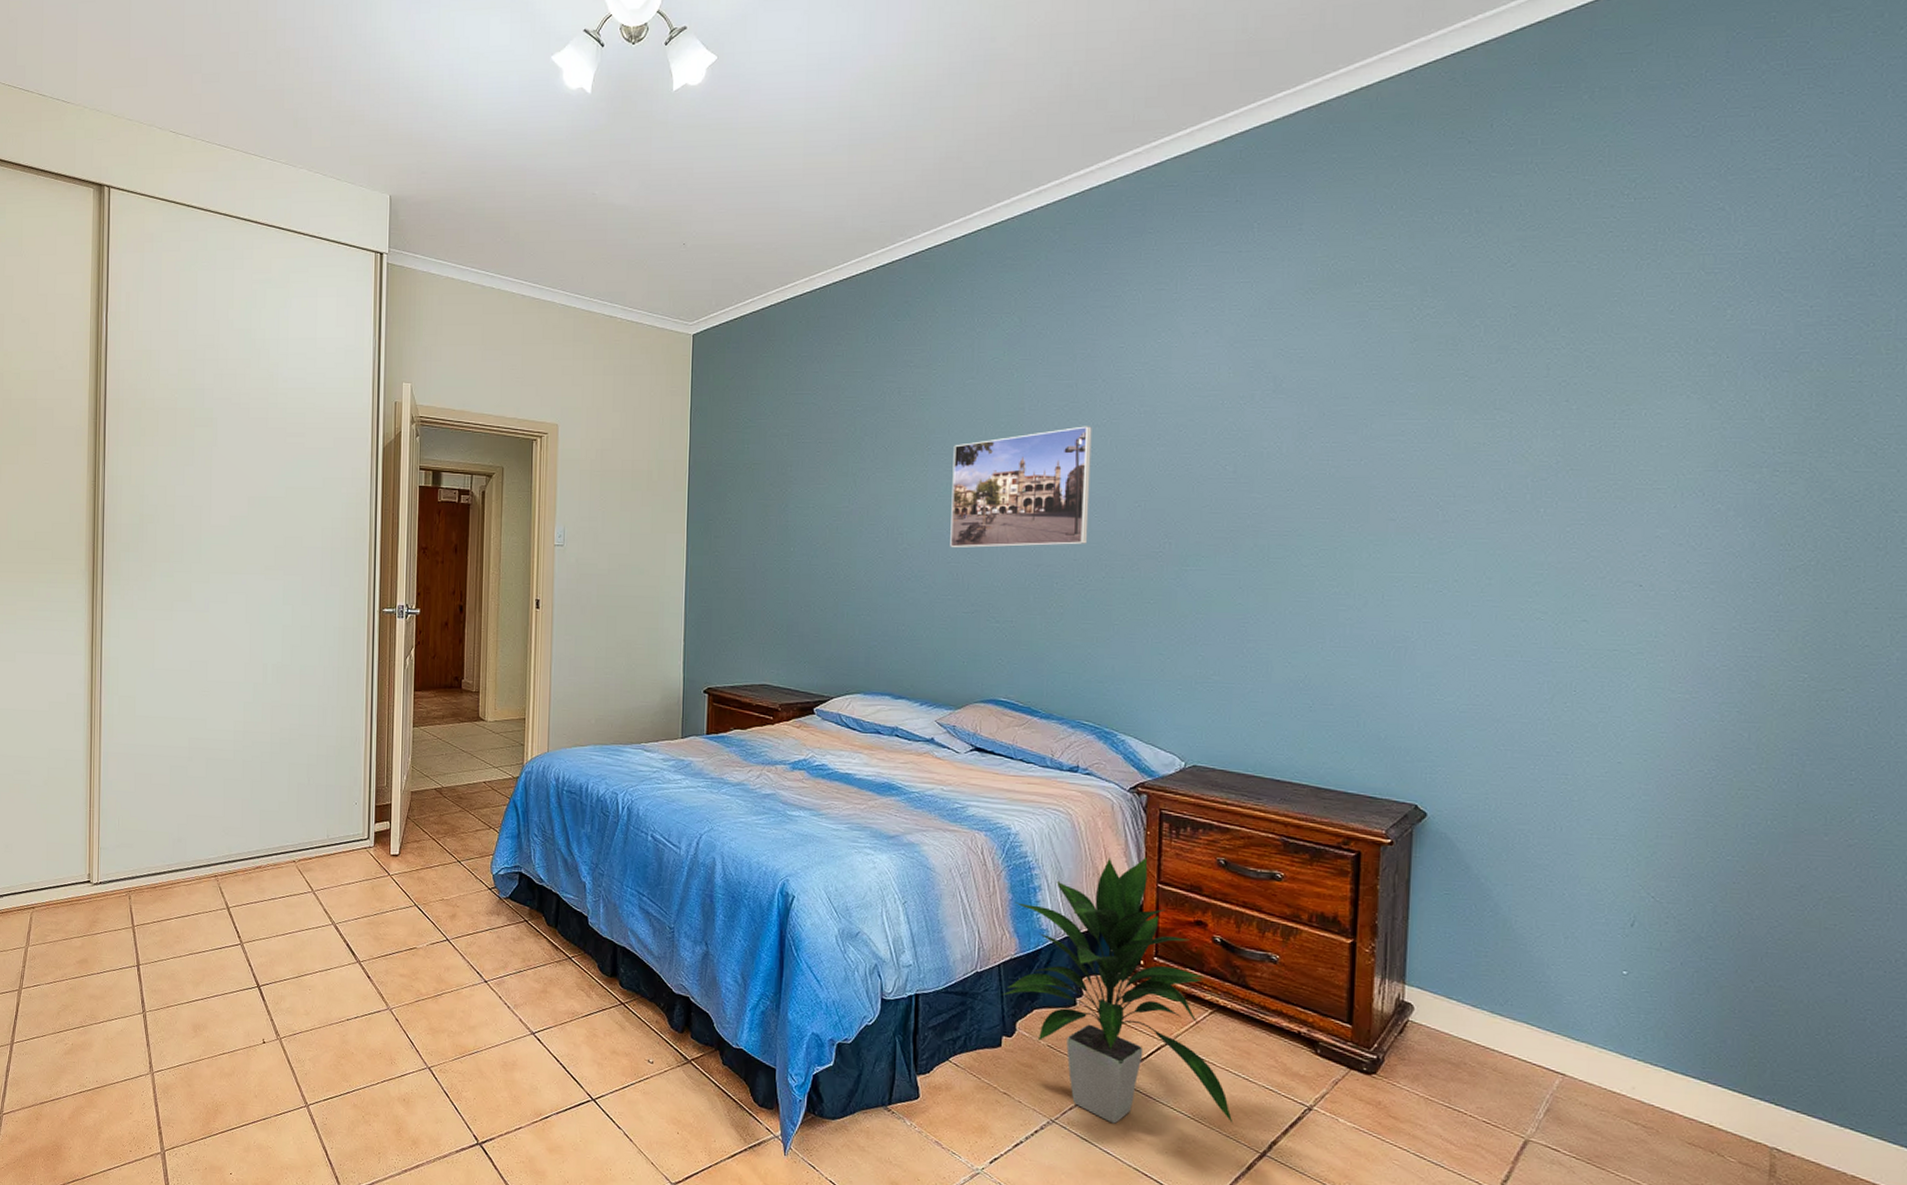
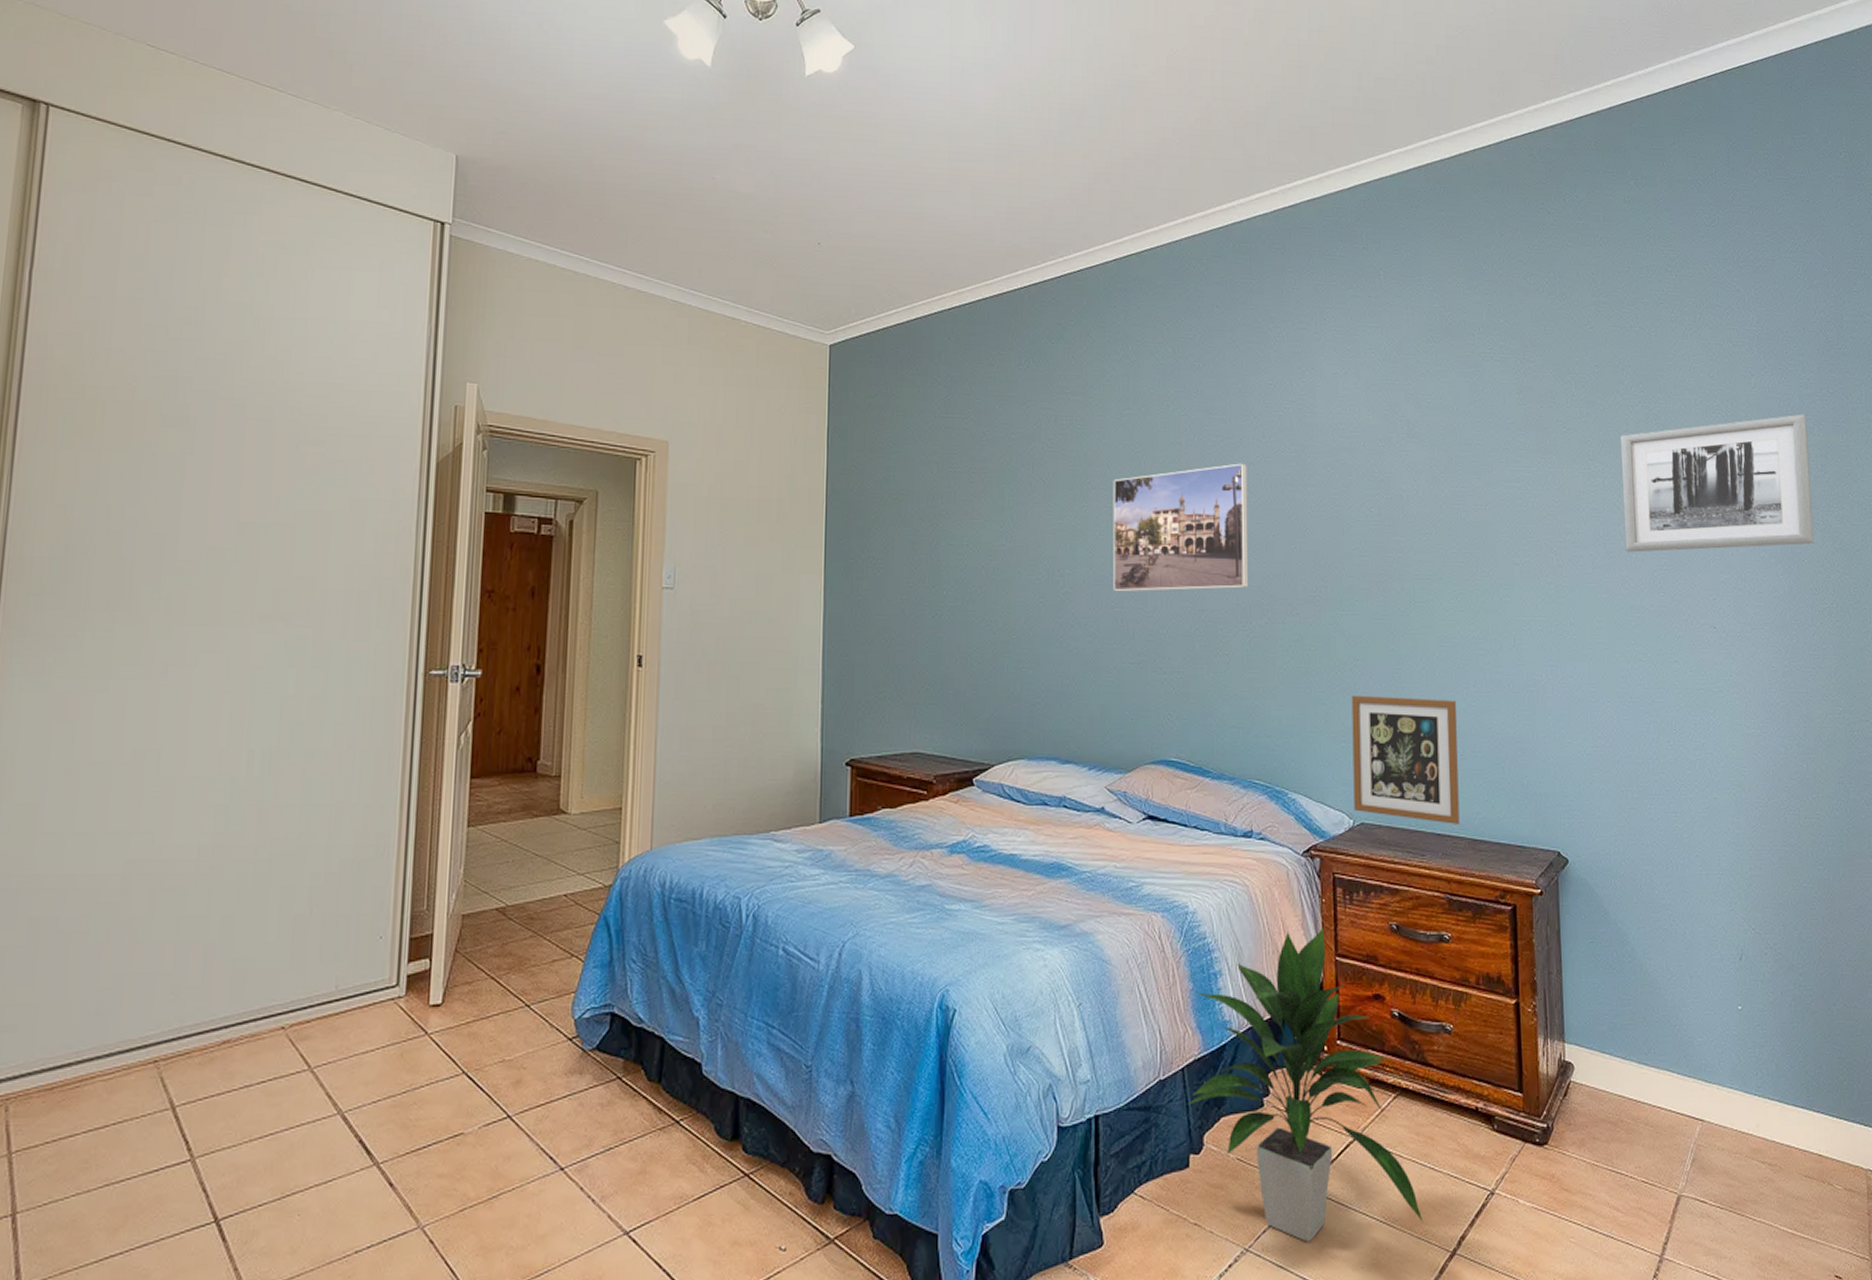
picture frame: none [1186,646,1309,772] -> present [1351,695,1460,824]
wall art: none [1531,347,1803,506] -> present [1620,414,1815,552]

